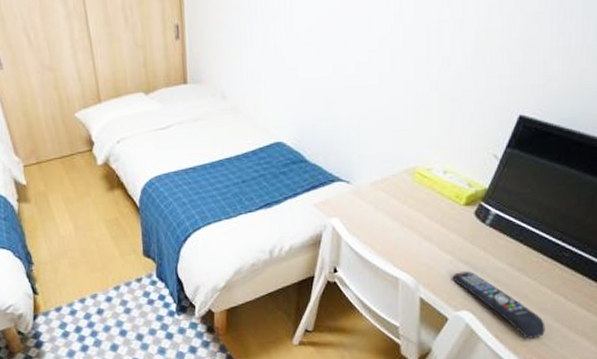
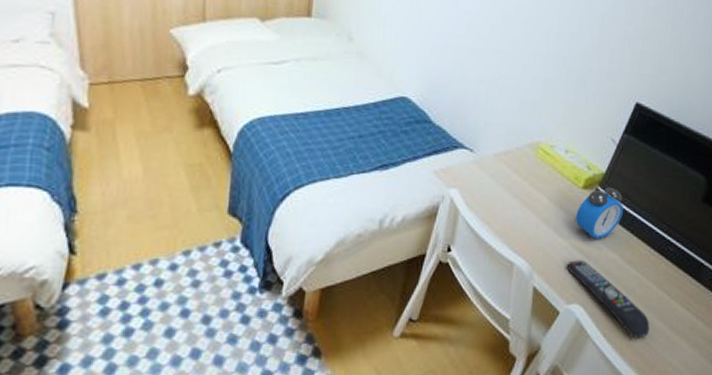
alarm clock: none [458,202,510,252] -> present [575,188,623,240]

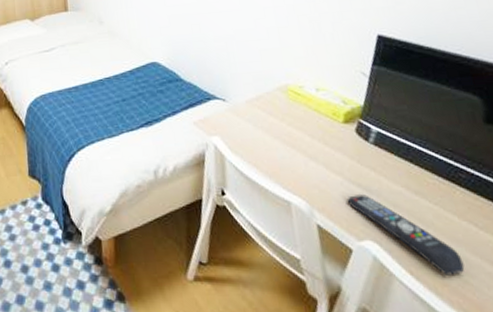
alarm clock: present [575,188,623,240] -> none [343,119,395,173]

